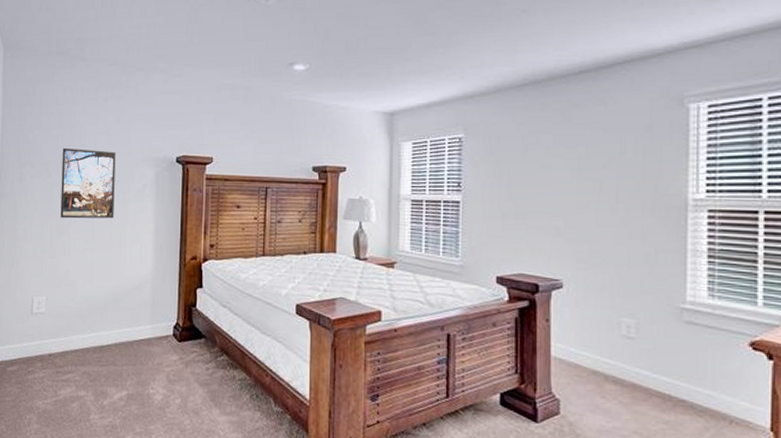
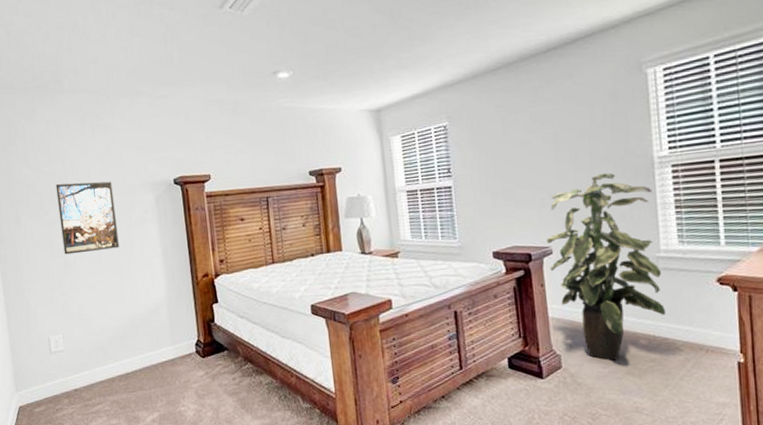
indoor plant: none [557,209,686,417] -> present [546,173,665,361]

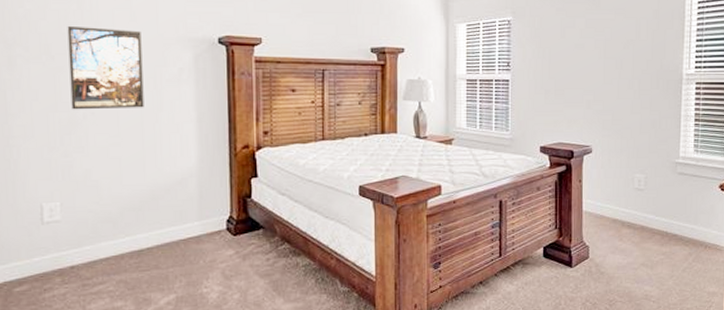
indoor plant: present [546,173,665,361] -> none [587,83,679,253]

